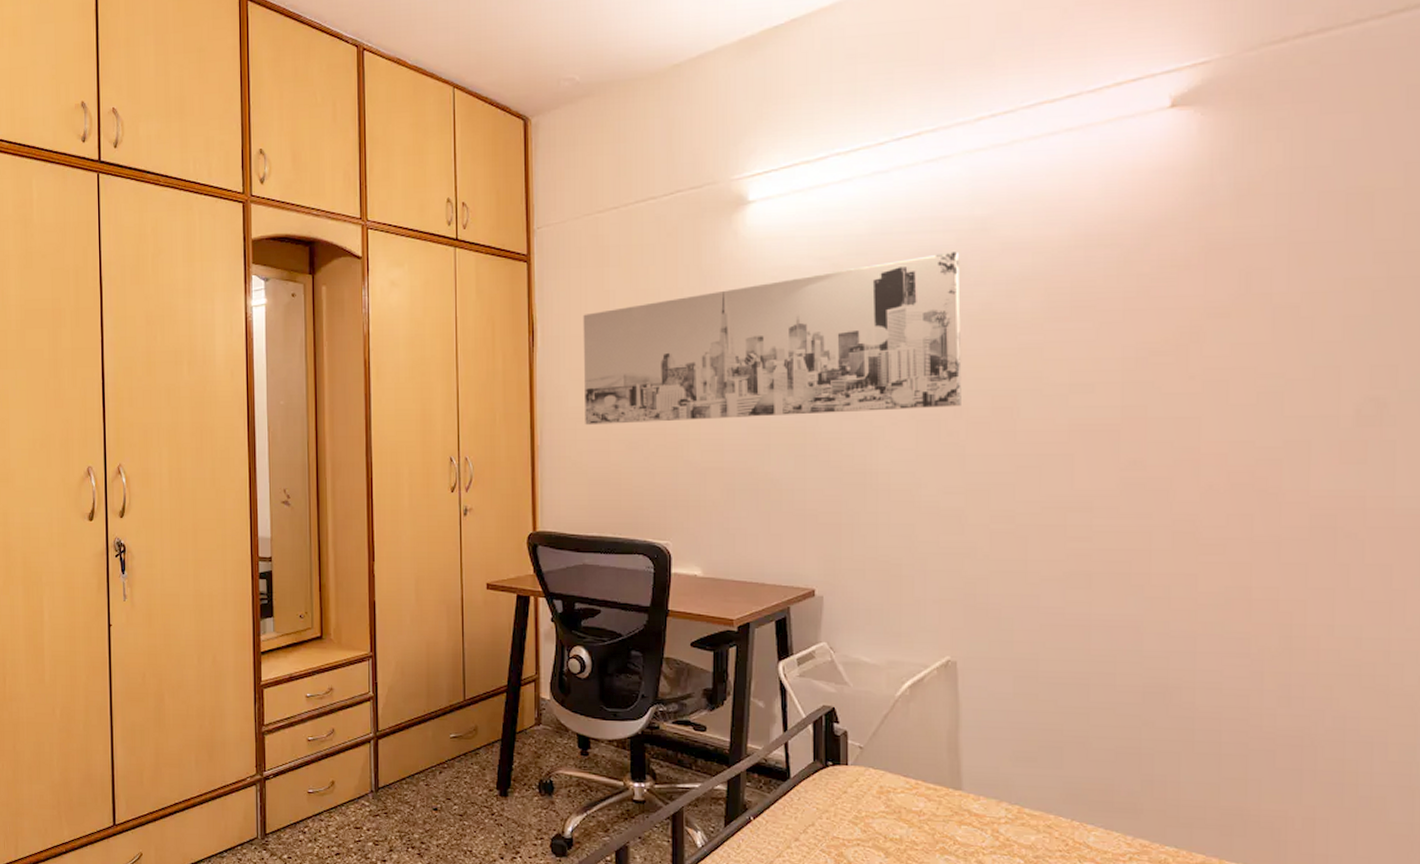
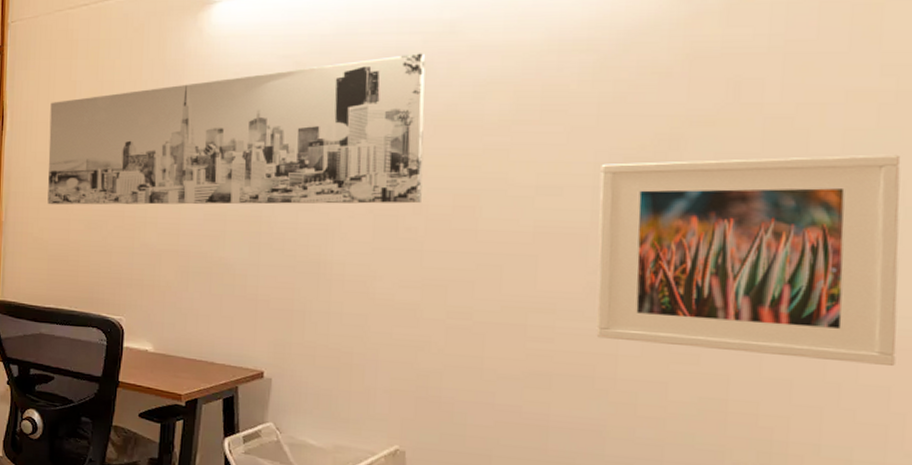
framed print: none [1128,339,1396,544] -> present [596,154,901,366]

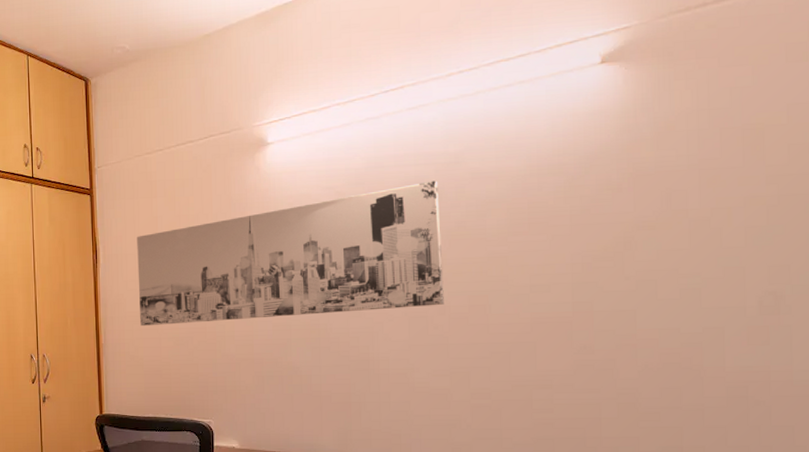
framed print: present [596,154,901,366] -> none [576,245,795,409]

